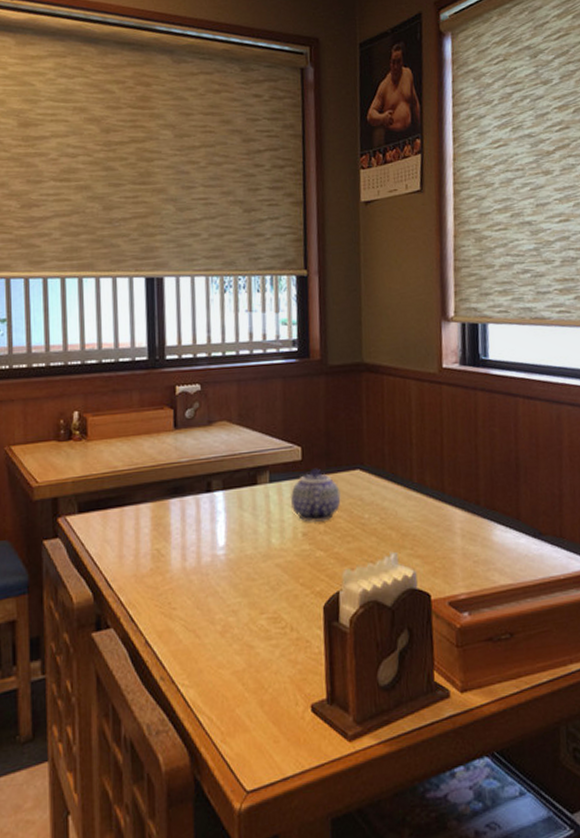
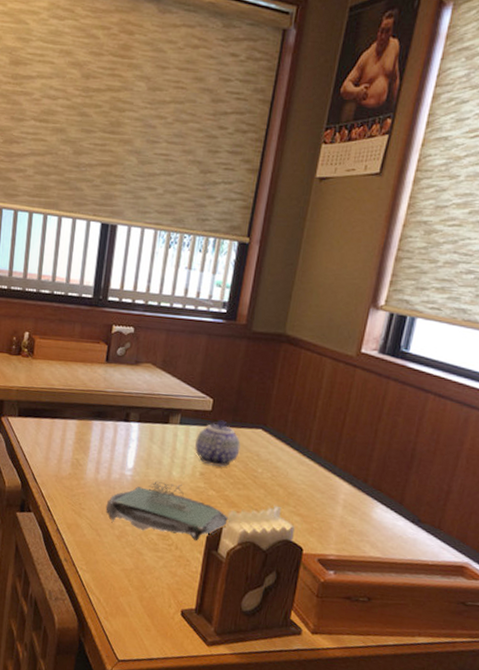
plate: none [201,551,344,619] -> present [106,480,229,541]

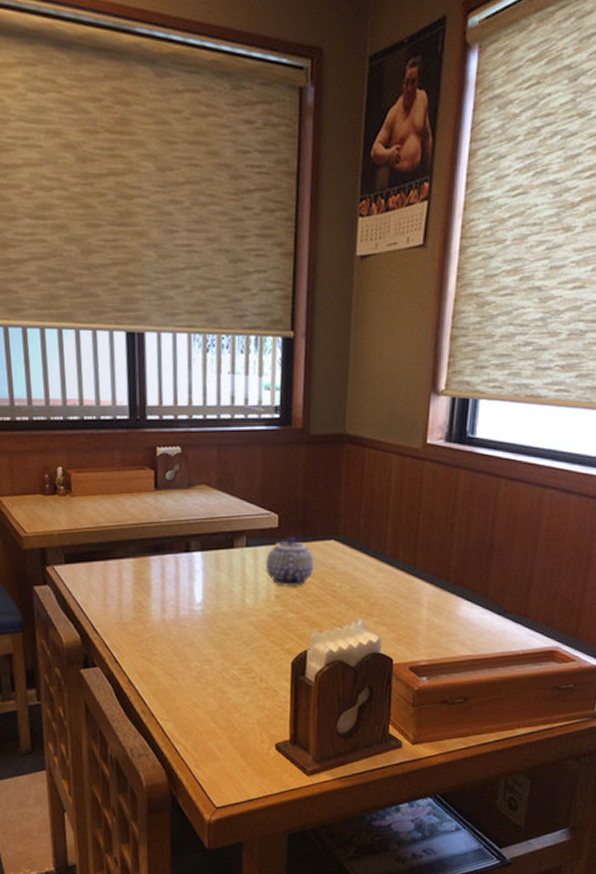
plate: present [106,480,229,541] -> none [178,611,312,670]

